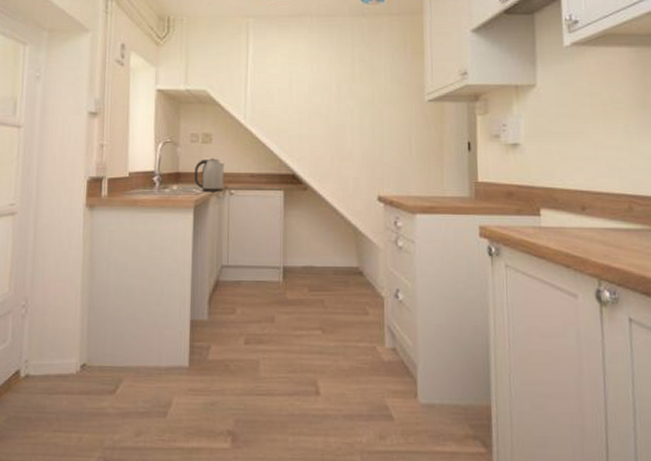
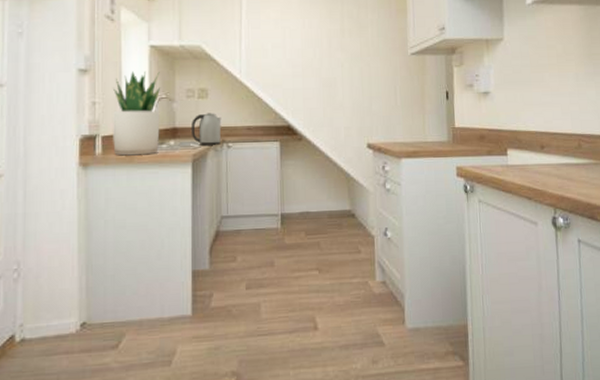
planter: none [117,115,166,199] -> present [112,71,161,156]

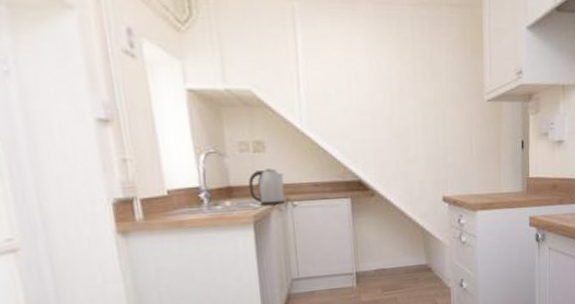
planter: present [112,71,161,156] -> none [147,120,213,221]

